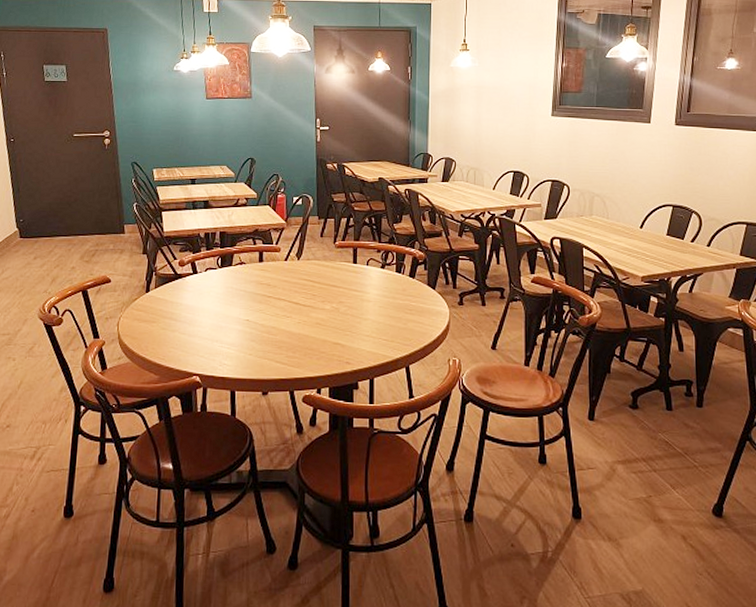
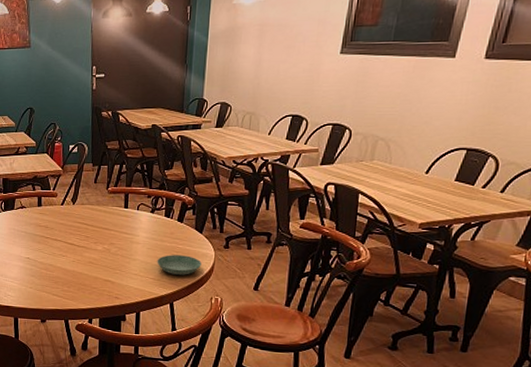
saucer: none [390,313,436,335] -> present [157,255,202,275]

